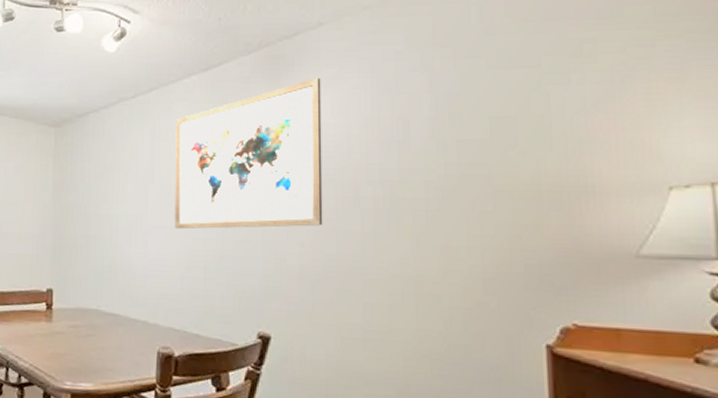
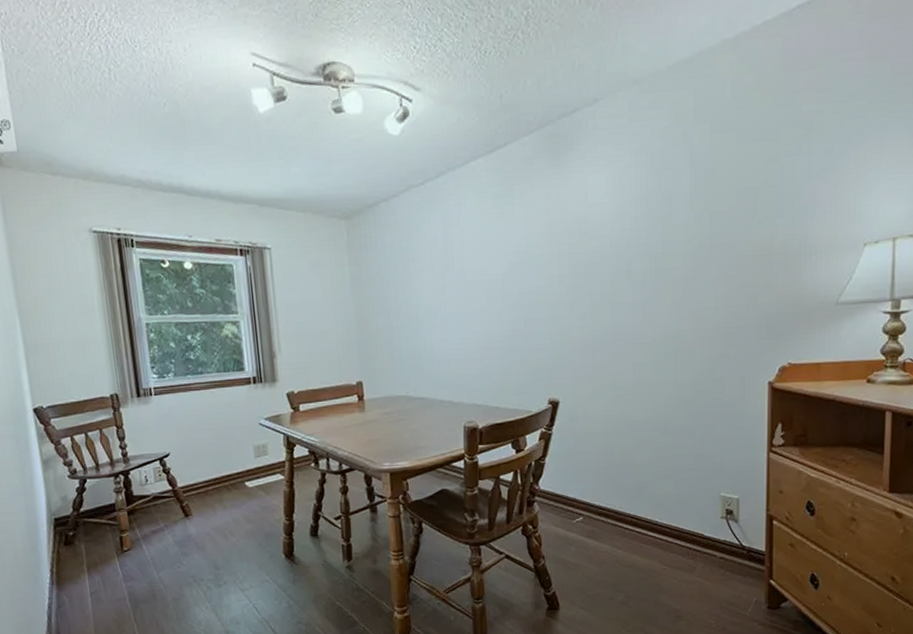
wall art: present [174,77,323,229] -> none [465,156,601,314]

